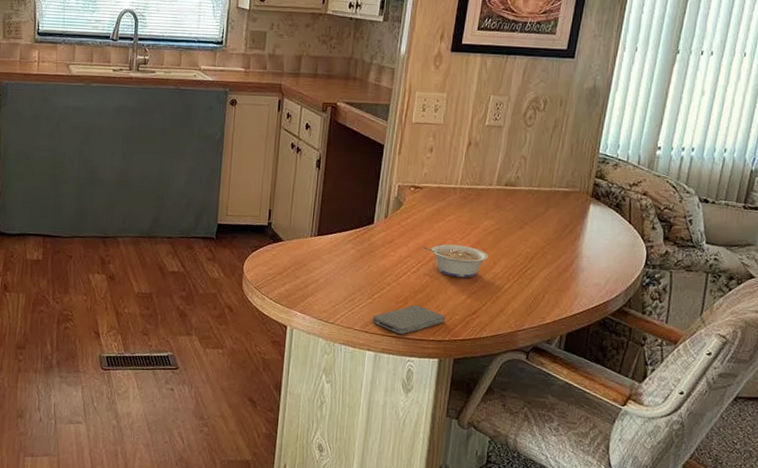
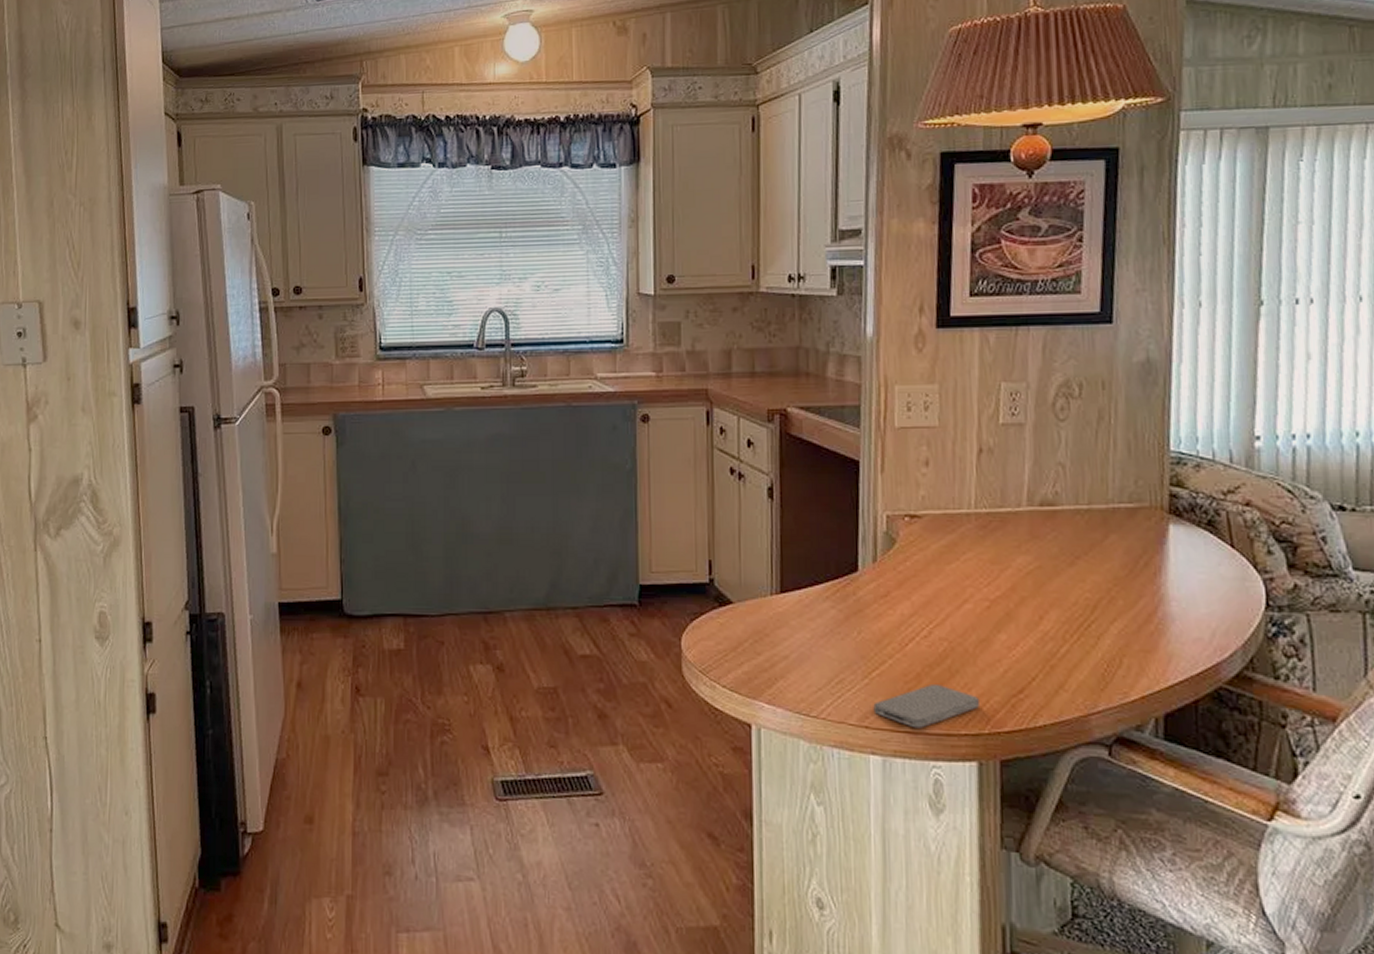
legume: present [422,244,488,278] -> none [931,593,1030,641]

